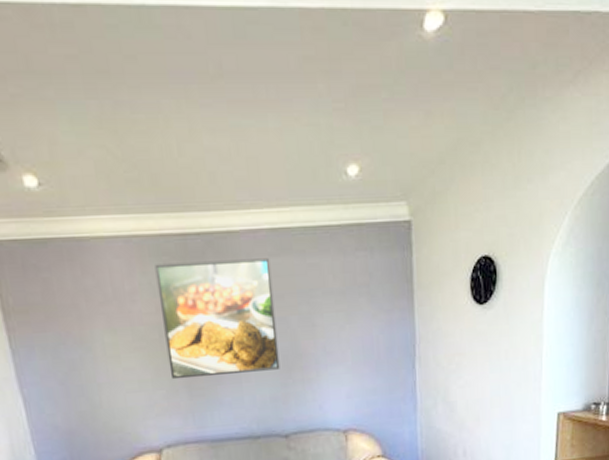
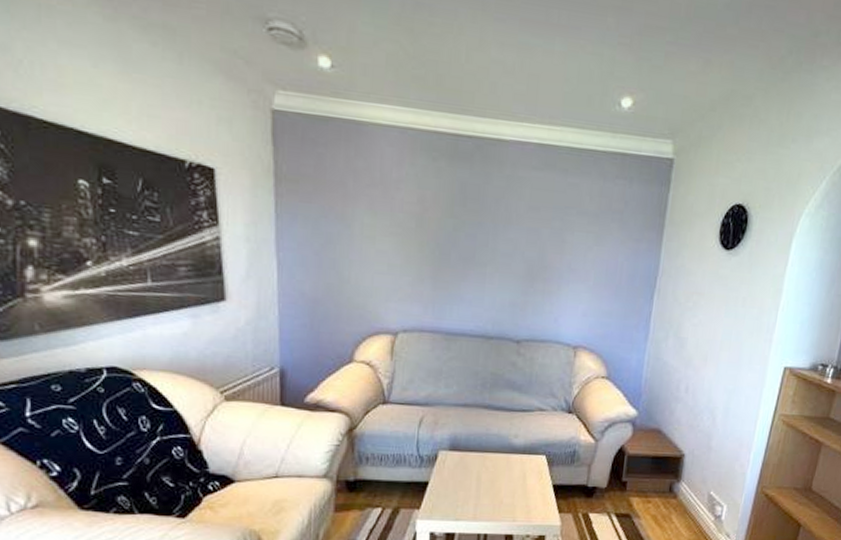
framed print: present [154,258,280,380] -> none [419,158,533,277]

